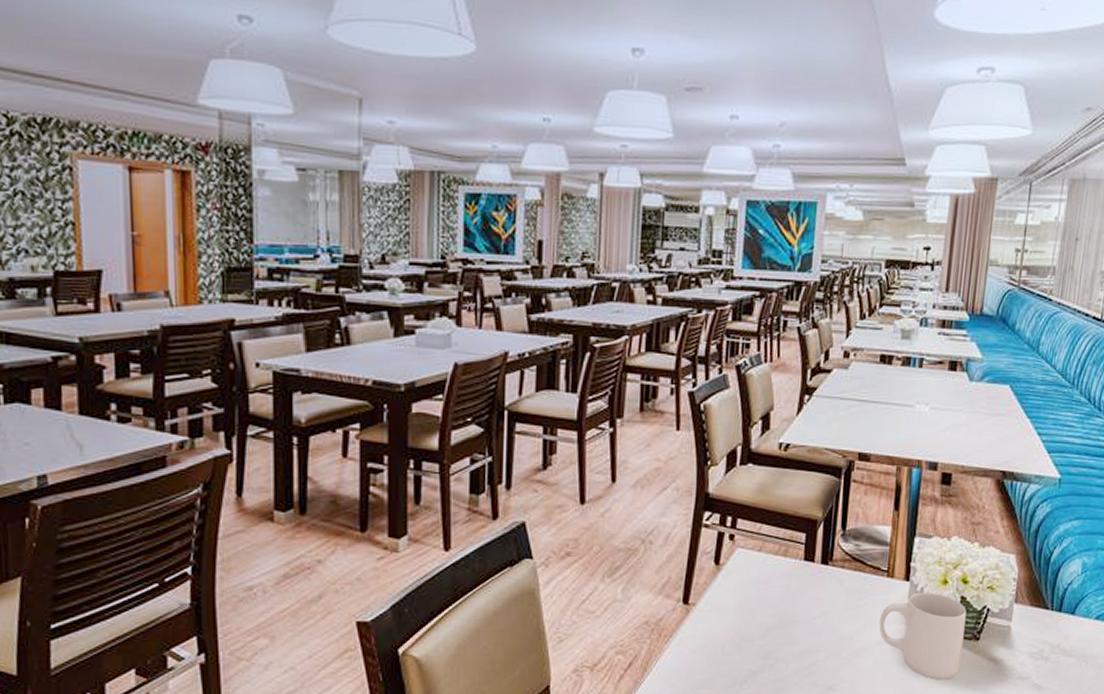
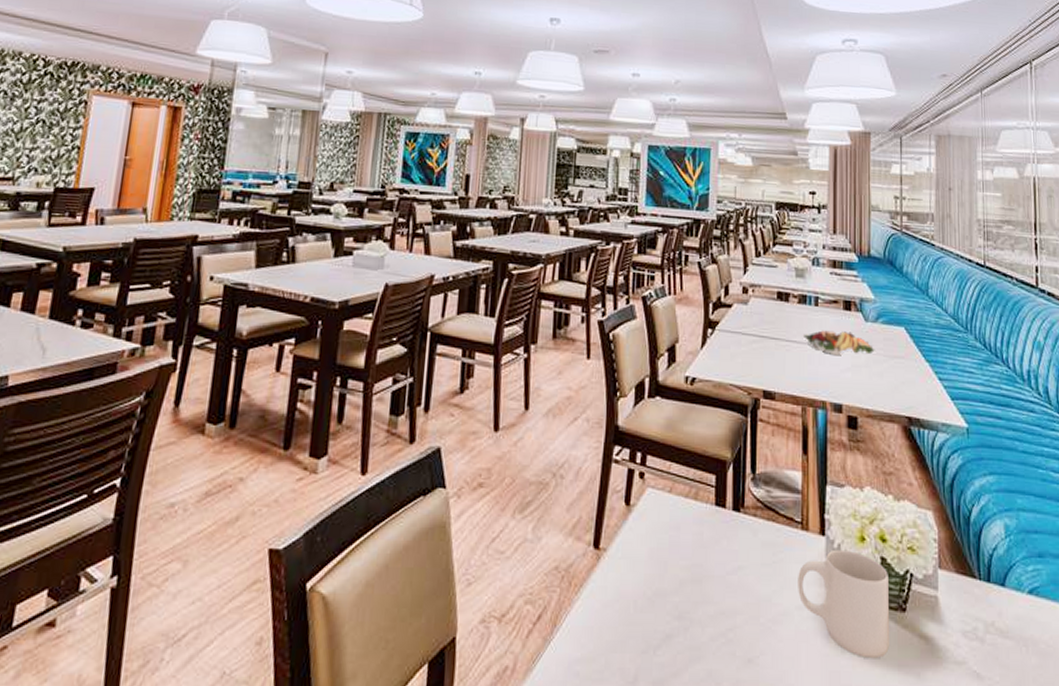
salad: none [903,392,977,416] -> present [802,330,875,356]

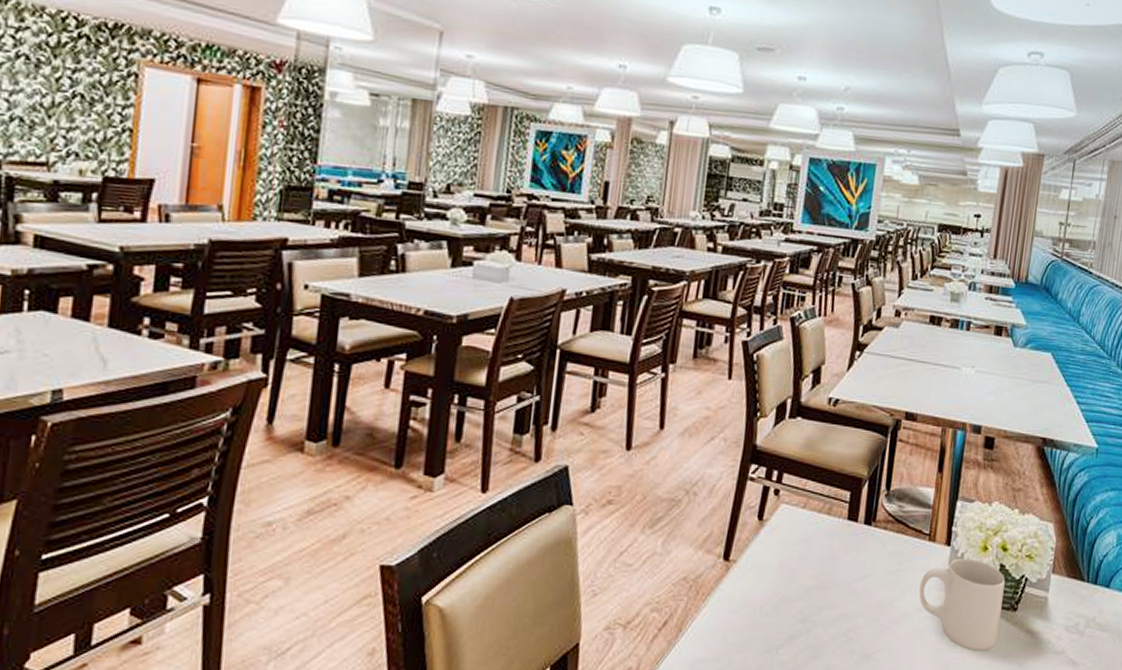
salad: present [802,330,875,356] -> none [950,354,1020,380]

